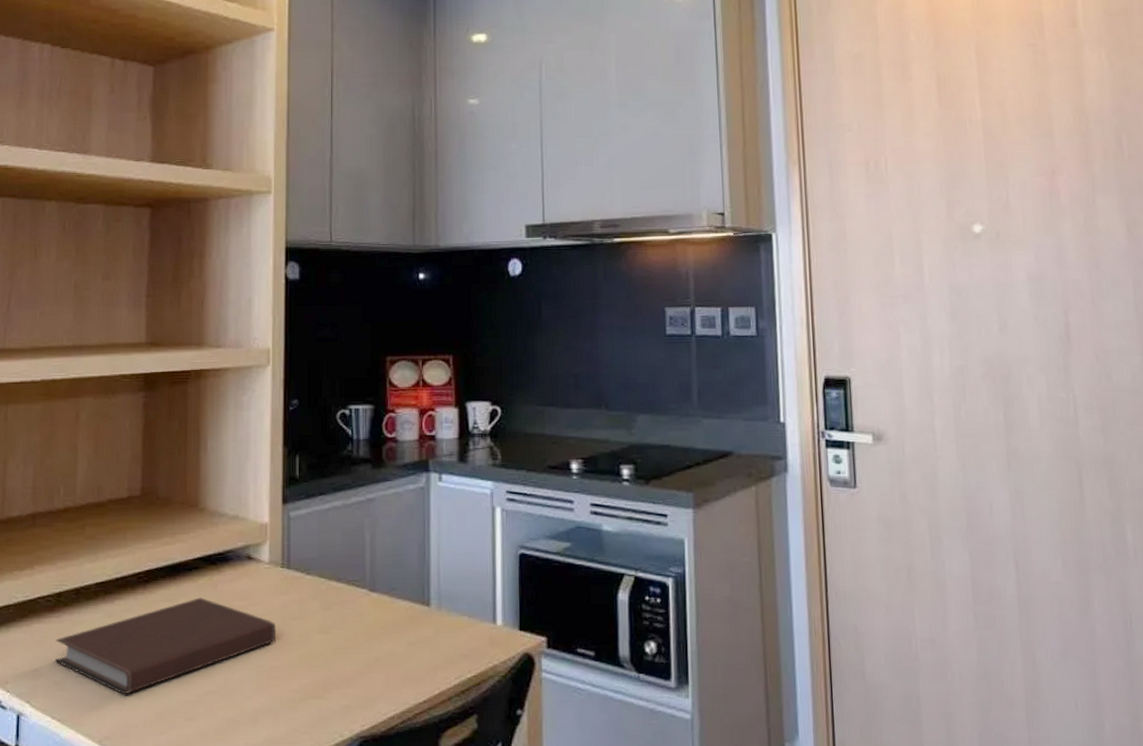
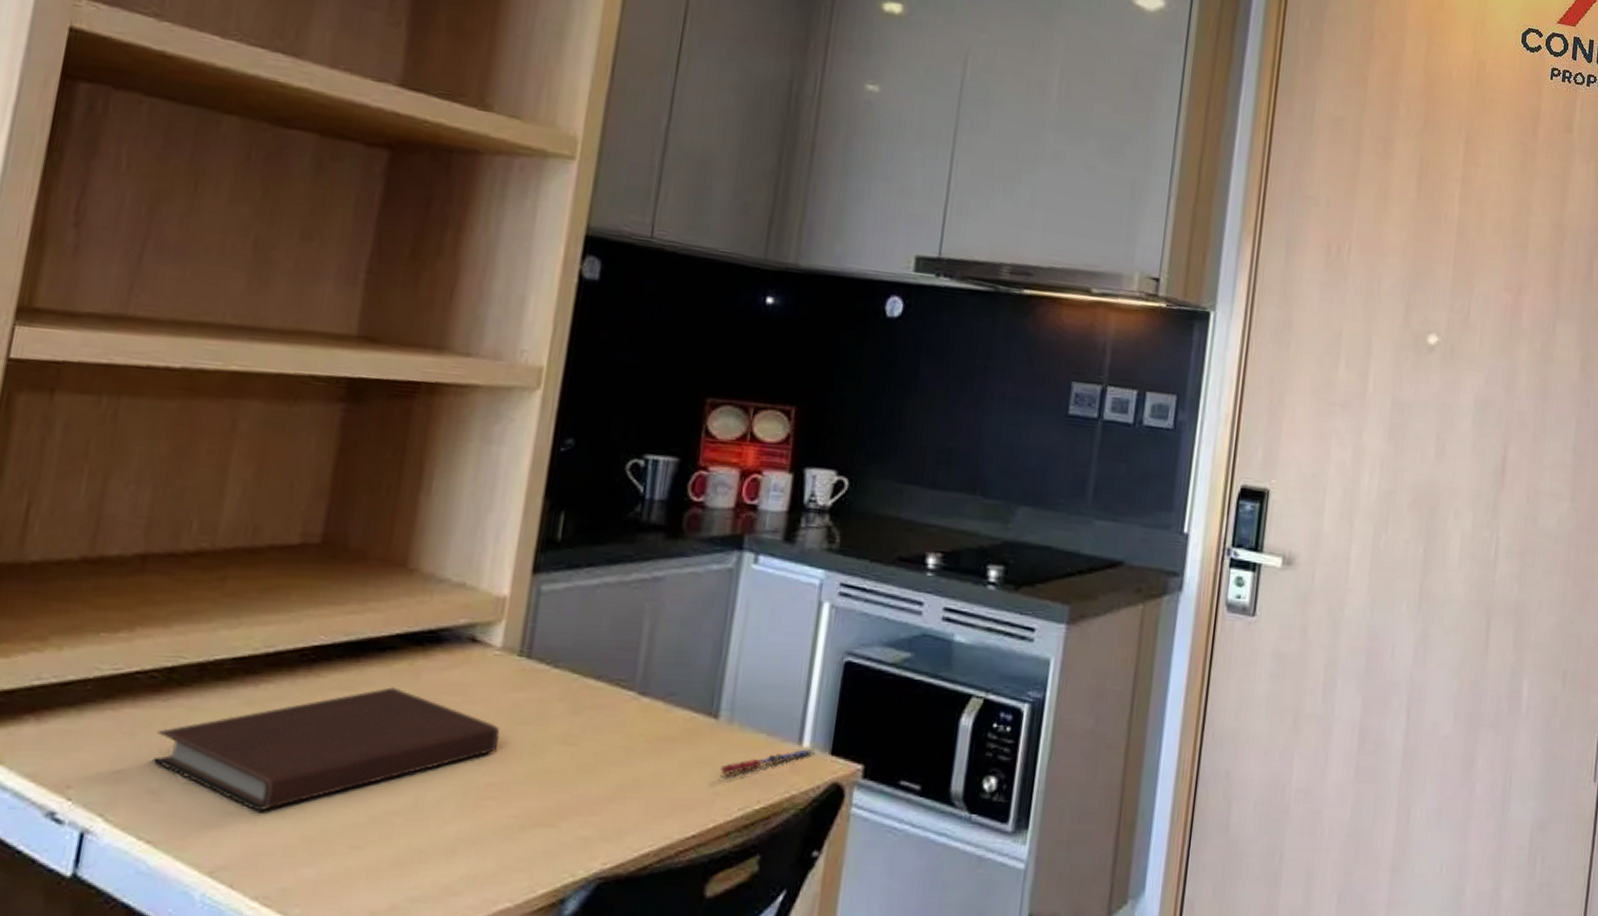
pen: none [437,625,507,650] -> present [720,748,815,774]

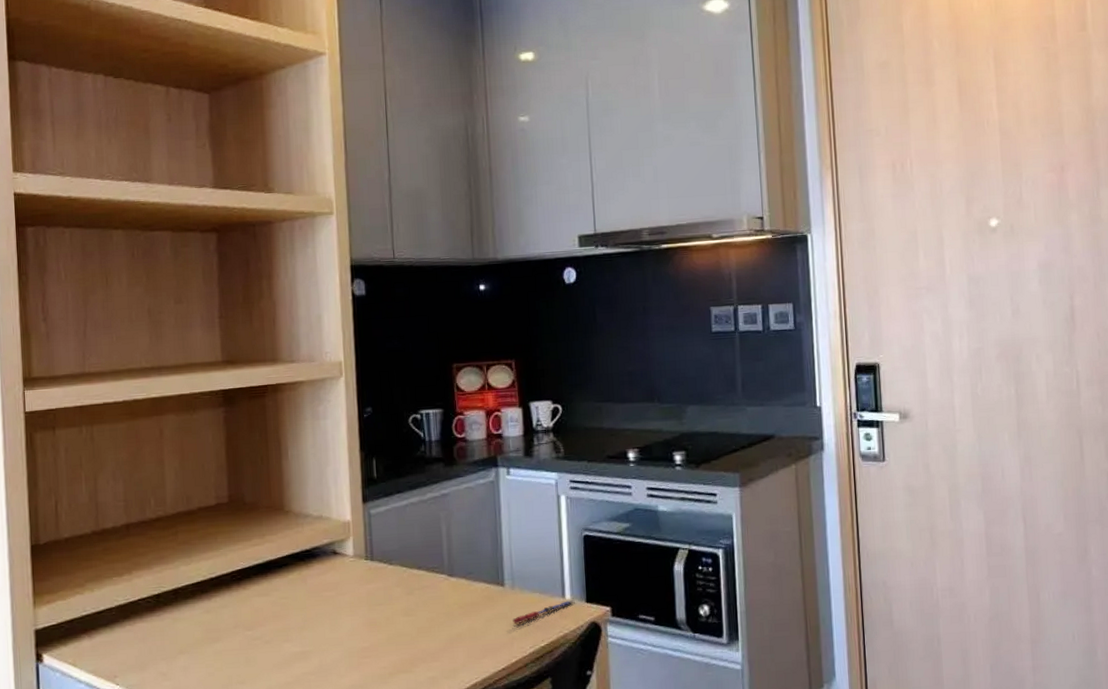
notebook: present [152,687,500,812] -> none [158,590,365,681]

